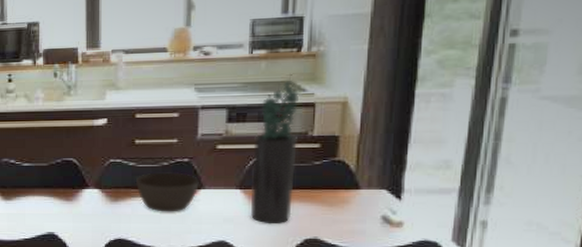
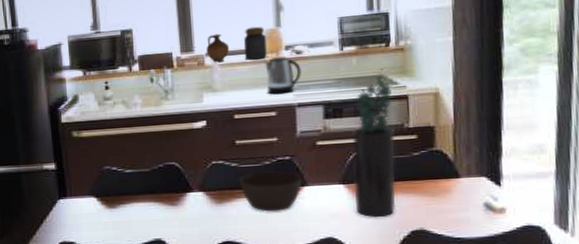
ceramic jug: none [113,30,137,61] -> present [206,33,230,63]
jar: none [151,25,176,60] -> present [244,26,267,61]
kettle: none [171,56,208,97] -> present [265,56,302,96]

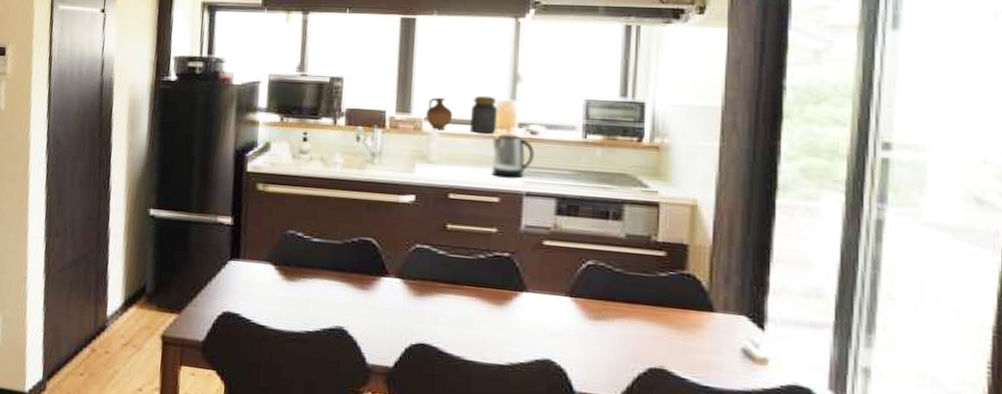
bowl: present [239,170,303,211] -> none [445,266,523,316]
vase: present [352,67,396,218] -> none [582,165,642,345]

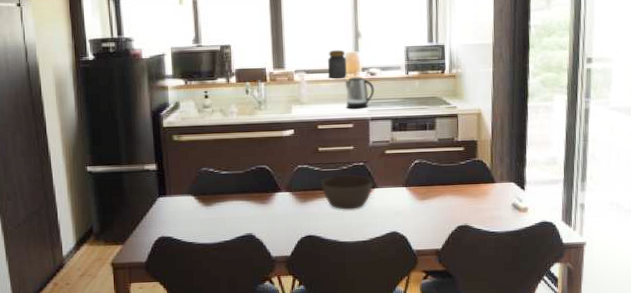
ceramic jug: present [426,97,454,131] -> none [295,54,316,79]
bowl: none [445,266,523,316] -> present [320,174,374,209]

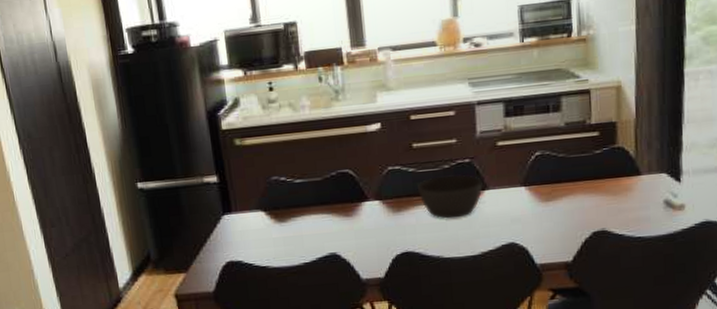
jar: present [327,49,347,79] -> none [419,16,444,56]
kettle: present [345,76,375,110] -> none [442,49,481,93]

